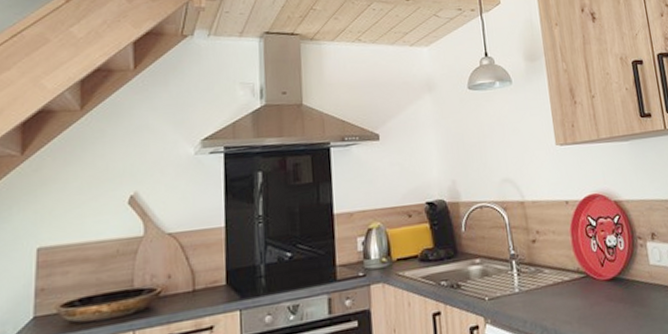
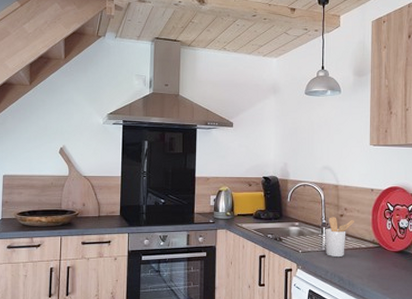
utensil holder: none [515,244,551,300] -> present [325,217,354,258]

